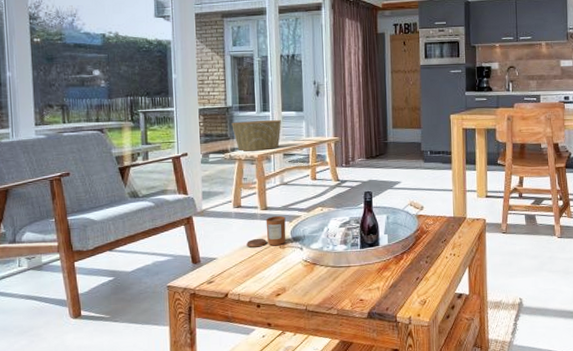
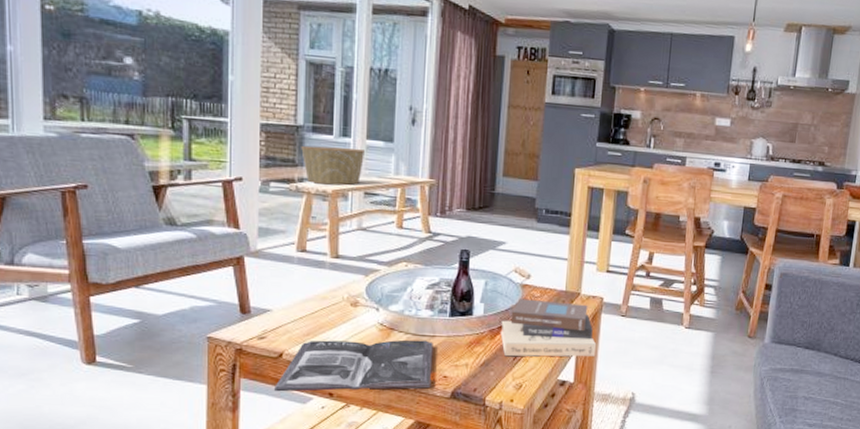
magazine: none [223,270,351,327] -> present [274,339,433,392]
candle: present [247,216,286,248] -> none [310,267,361,303]
books: none [403,226,485,278] -> present [500,298,597,357]

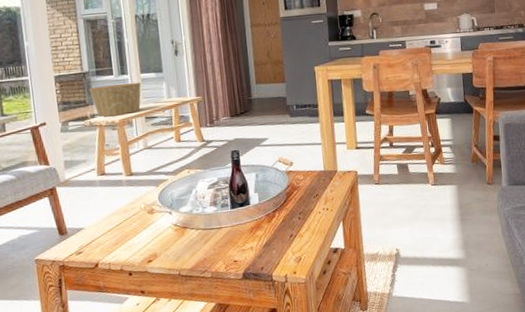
magazine: present [274,339,433,392] -> none [95,232,225,297]
books: present [500,298,597,357] -> none [274,179,360,236]

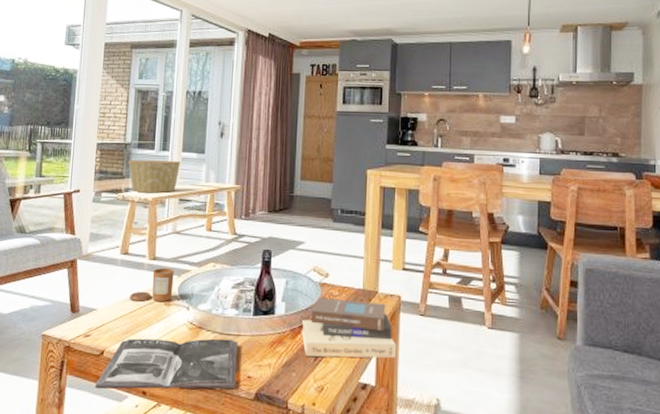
magazine: none [95,232,225,297] -> present [95,338,238,390]
candle: none [113,181,154,215] -> present [130,268,174,303]
books: none [274,179,360,236] -> present [301,297,397,359]

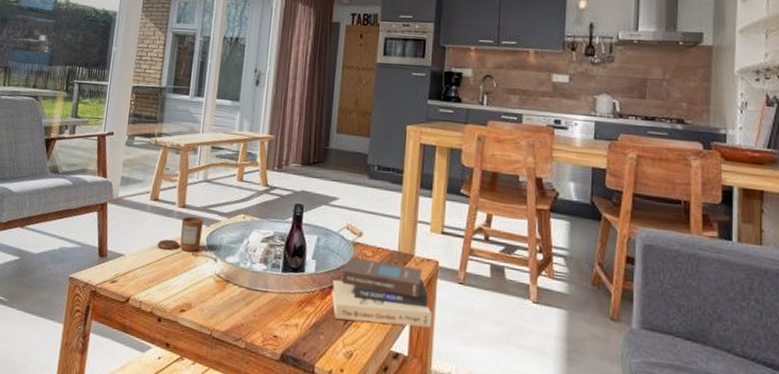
magazine: present [95,338,238,390] -> none [119,287,266,348]
basket: present [128,160,181,194] -> none [162,104,215,140]

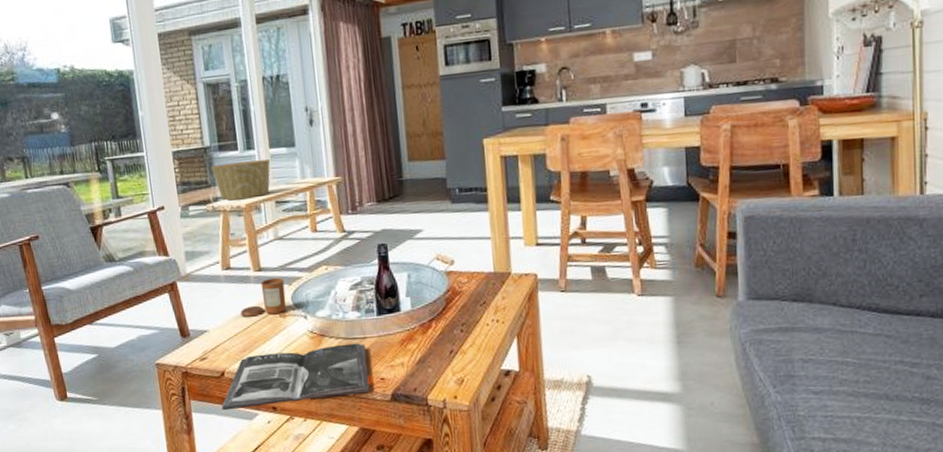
magazine: none [119,287,266,348] -> present [221,343,370,411]
basket: none [162,104,215,140] -> present [211,159,271,201]
books: present [331,257,433,328] -> none [430,284,539,351]

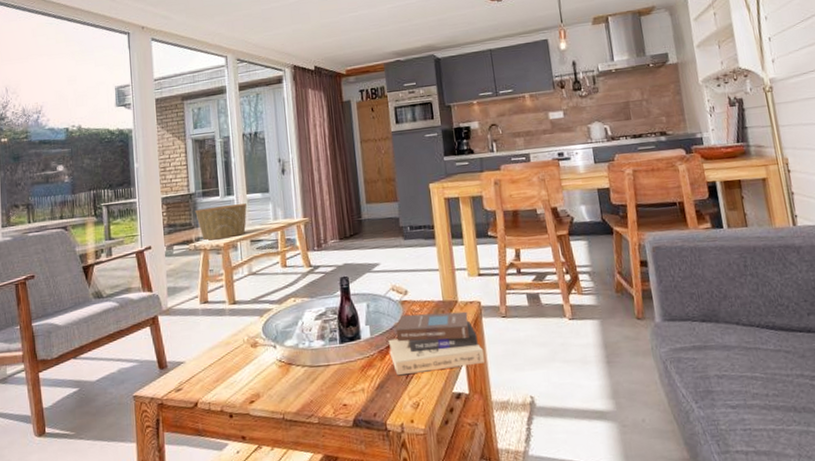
magazine: present [221,343,370,411] -> none [193,370,334,442]
candle: present [240,278,287,317] -> none [215,310,258,348]
books: none [430,284,539,351] -> present [388,311,485,376]

